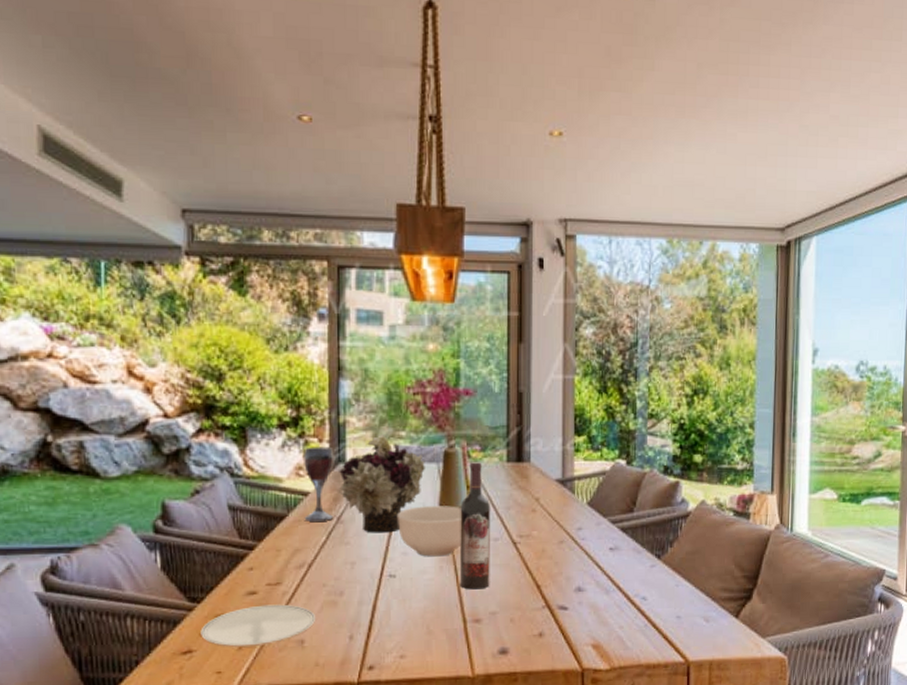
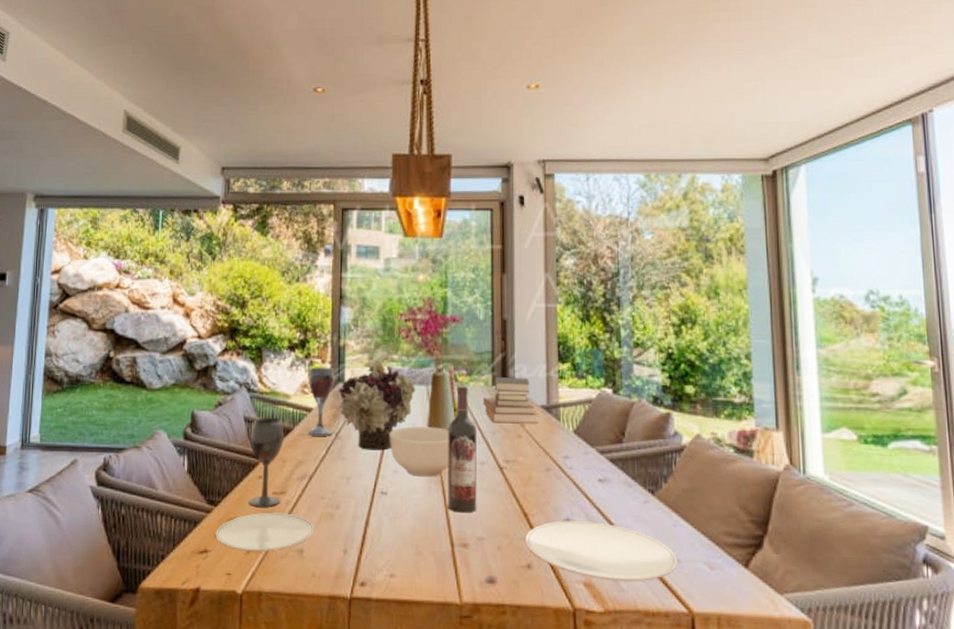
wine glass: none [237,504,277,601] -> present [249,418,284,508]
books: none [497,452,553,499] -> present [482,377,538,424]
plate: none [538,588,678,641] -> present [525,521,678,582]

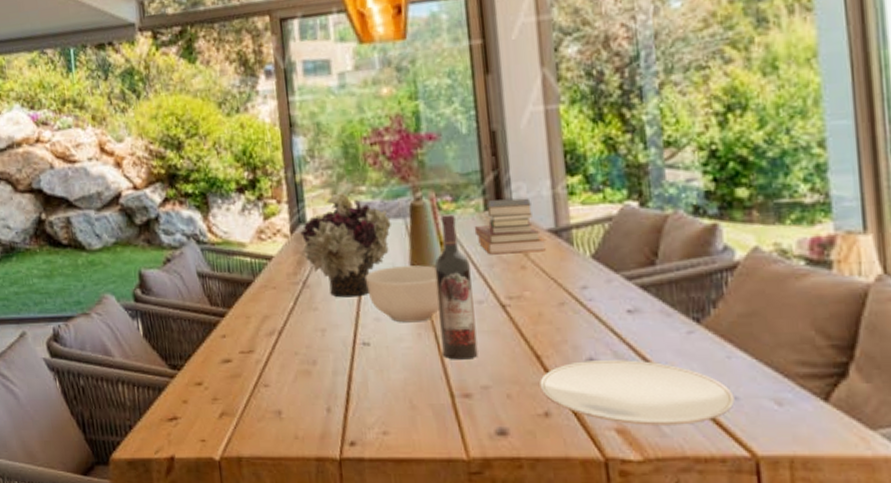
plate: present [216,512,315,552] -> none [183,373,292,417]
wine glass: present [249,418,284,508] -> none [206,270,249,369]
cup: present [307,367,335,436] -> none [263,207,300,287]

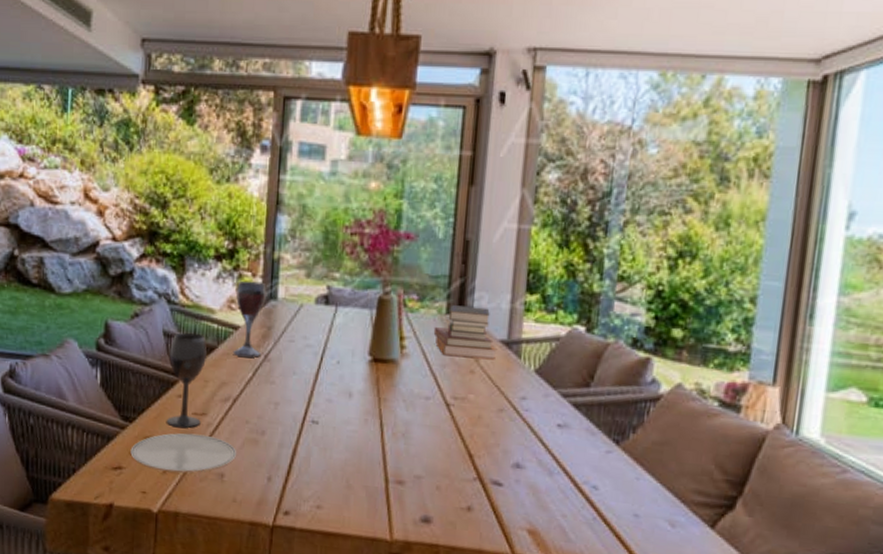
plate: none [183,373,292,417] -> present [130,433,237,473]
wine glass: none [206,270,249,369] -> present [167,333,207,428]
cup: none [263,207,300,287] -> present [232,280,267,358]
flower arrangement: present [300,191,391,298] -> none [269,274,358,377]
bowl: present [364,265,440,323] -> none [324,353,392,409]
wine bottle: present [434,213,478,360] -> none [384,310,425,450]
plate: present [540,360,735,425] -> none [468,464,636,534]

